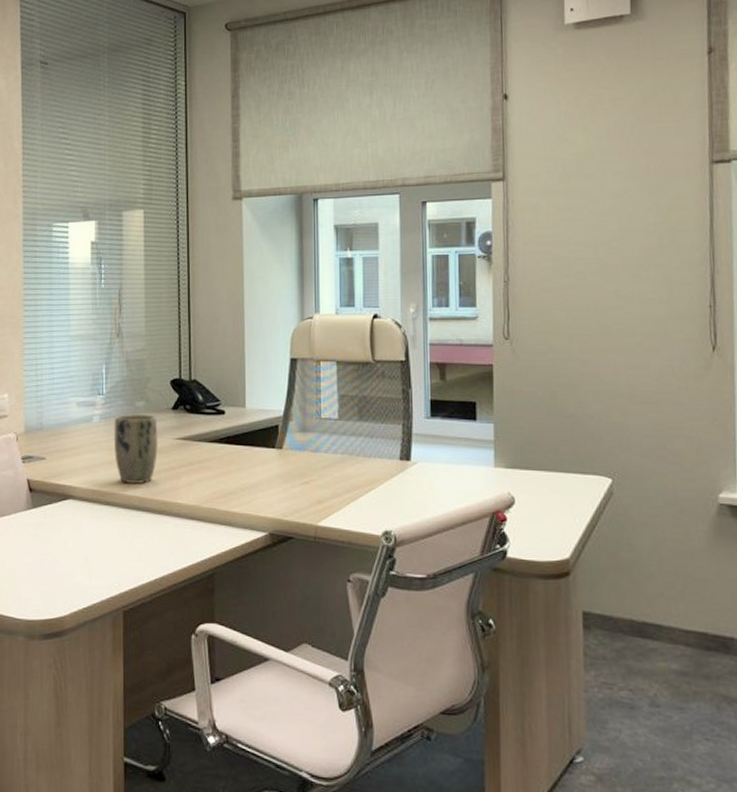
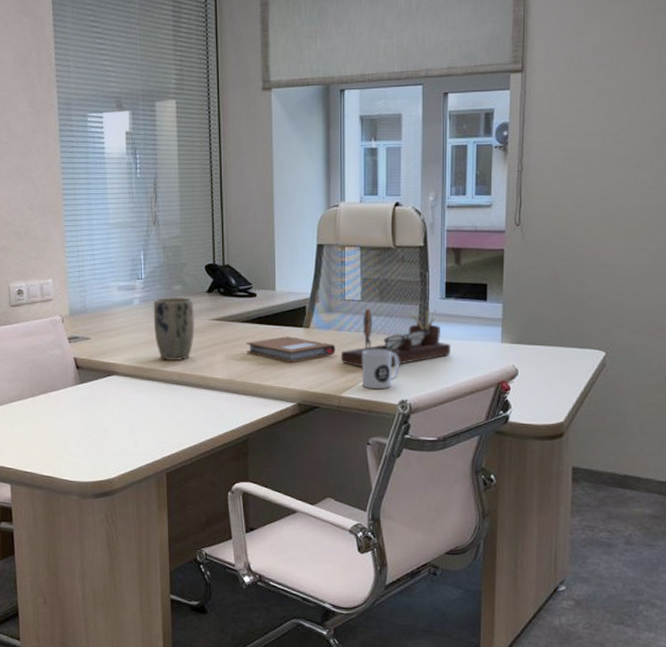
notebook: none [213,458,311,487] -> present [246,336,335,362]
desk organizer: none [316,427,438,493] -> present [340,308,450,367]
mug: none [341,473,383,519] -> present [363,349,400,390]

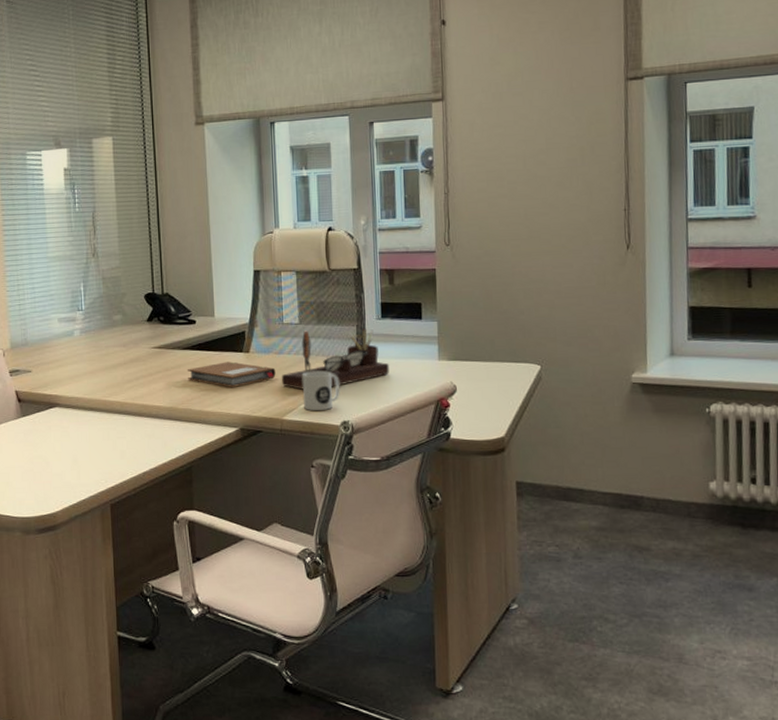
plant pot: present [153,298,194,360] -> none [94,327,136,390]

